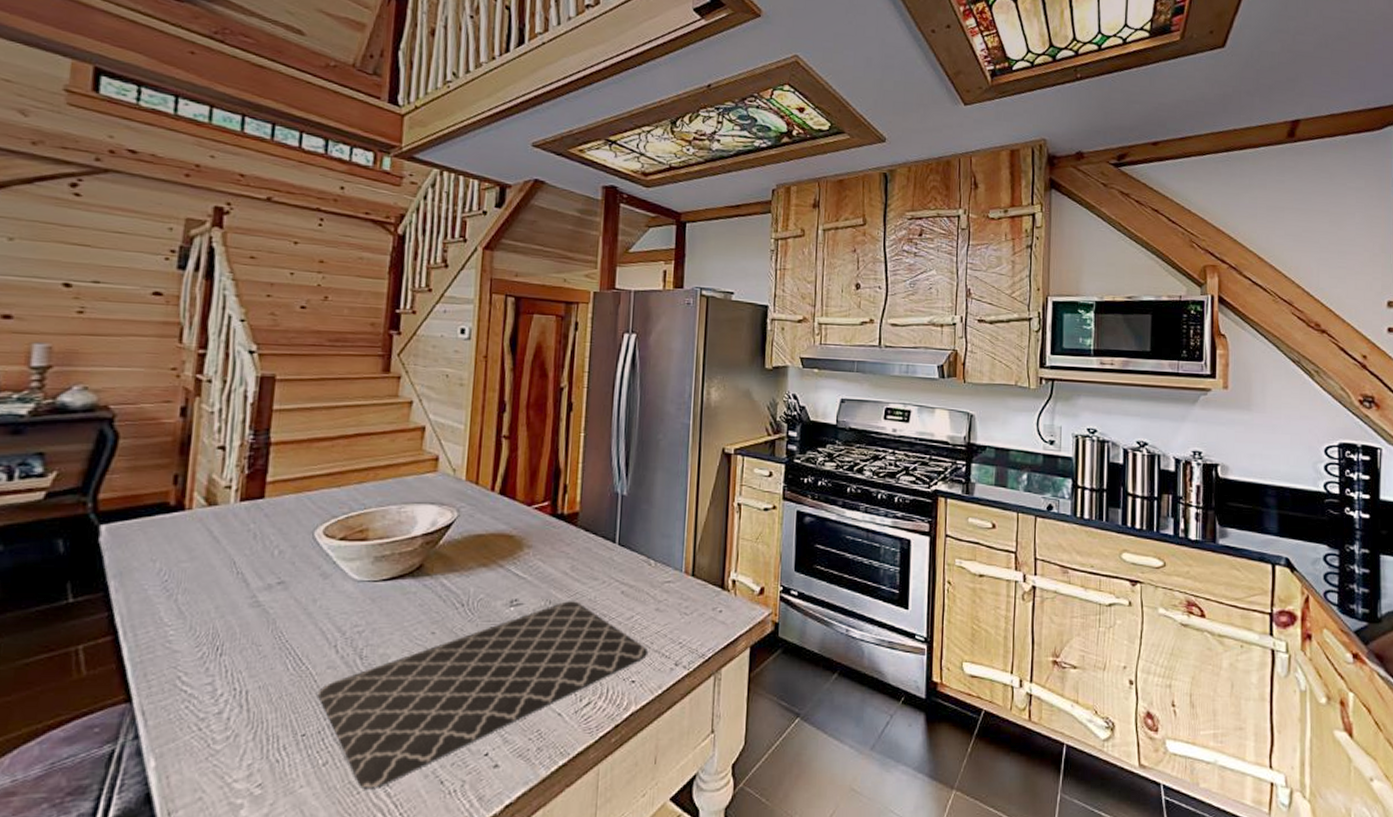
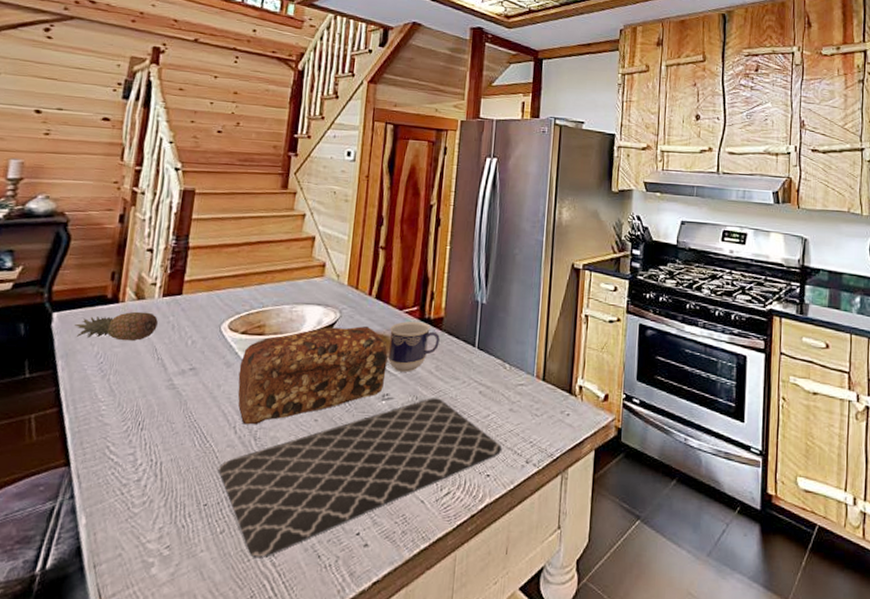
fruit: none [129,519,235,555] -> present [75,311,158,341]
bread loaf: none [337,525,515,642] -> present [237,326,388,425]
cup: none [515,517,575,574] -> present [387,321,440,372]

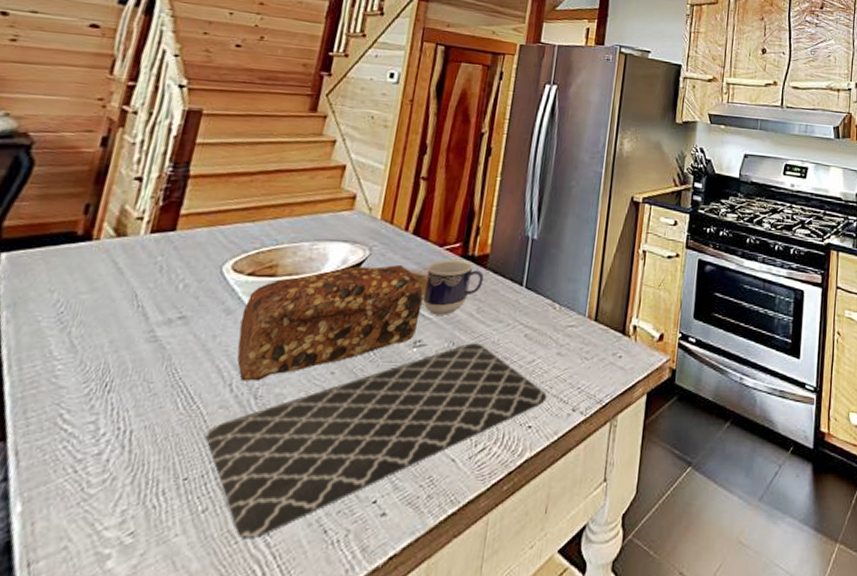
fruit: present [75,311,158,341] -> none [29,250,142,286]

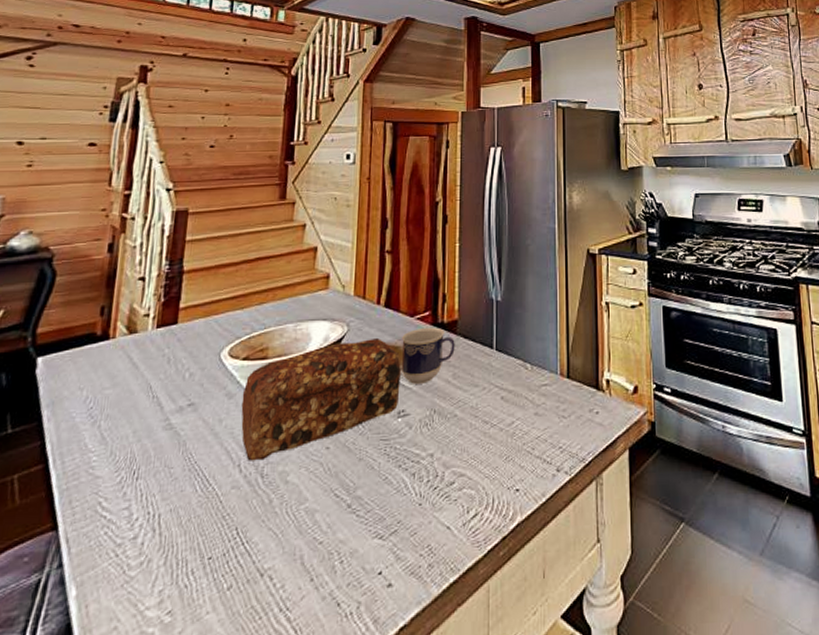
placemat: present [206,343,546,538] -> none [223,409,529,613]

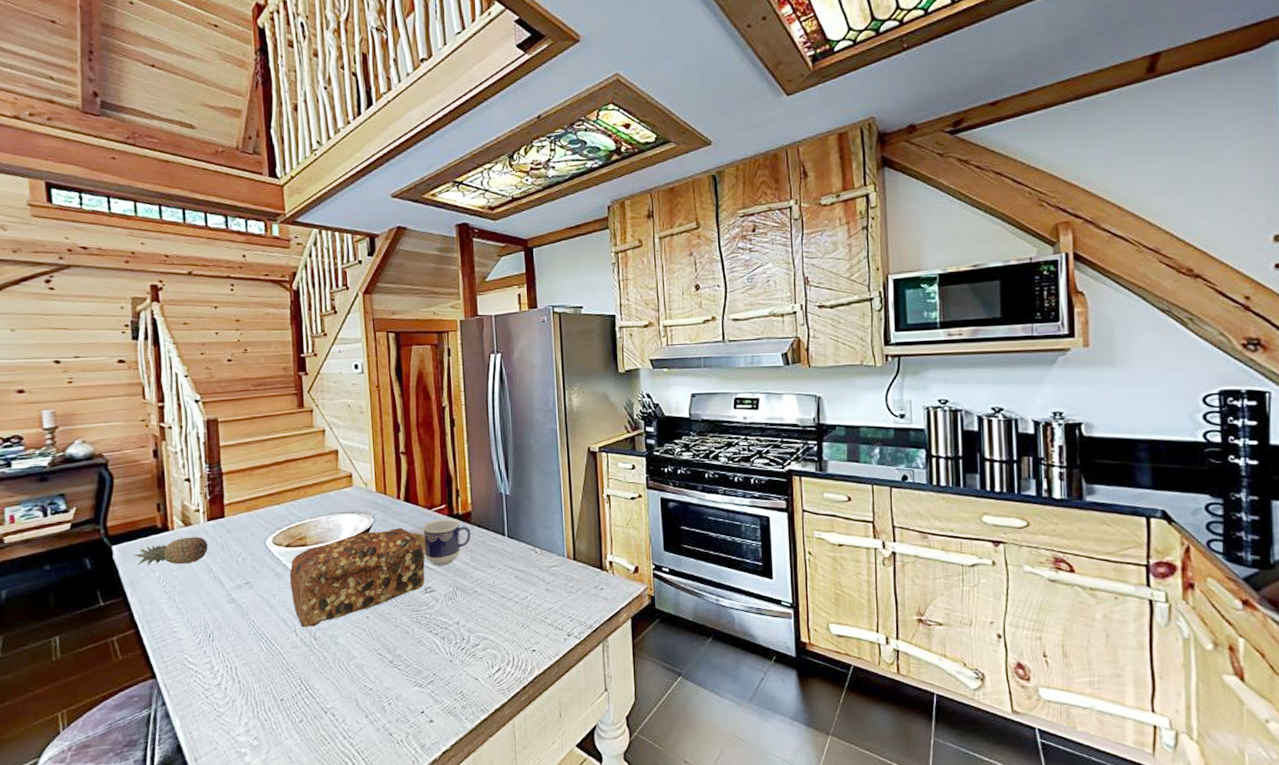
fruit: none [61,346,152,383] -> present [134,536,208,566]

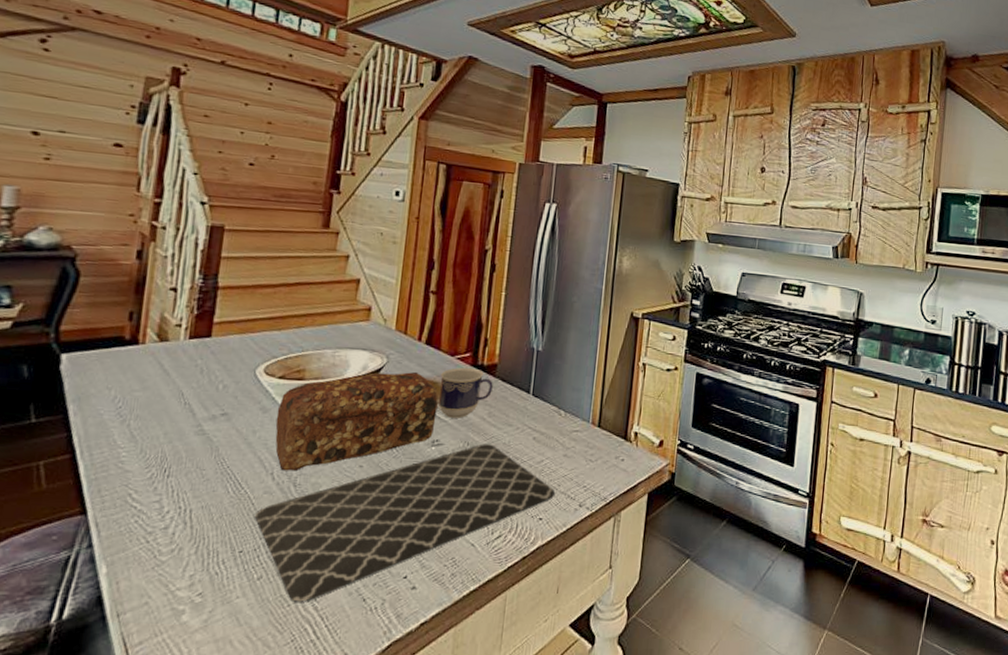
fruit: present [134,536,208,566] -> none [88,354,184,385]
placemat: none [288,586,543,740] -> present [255,444,555,602]

